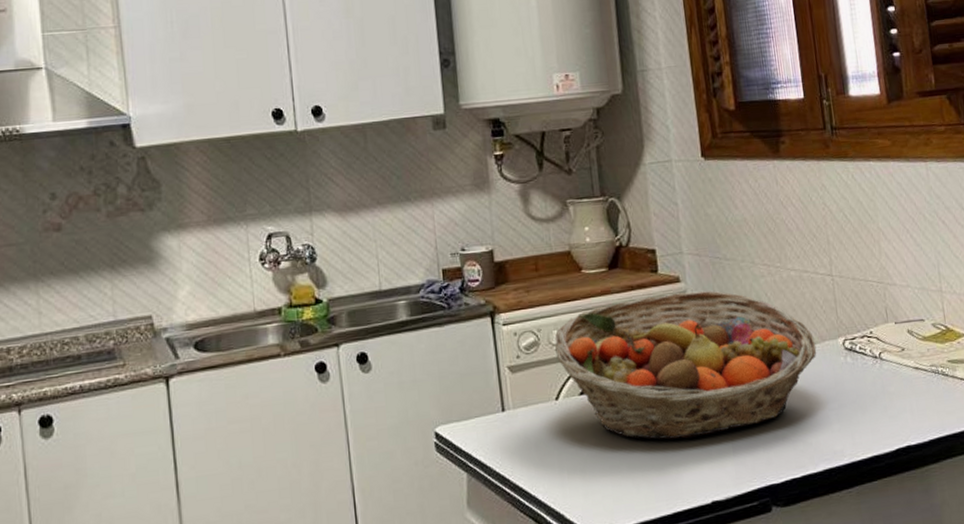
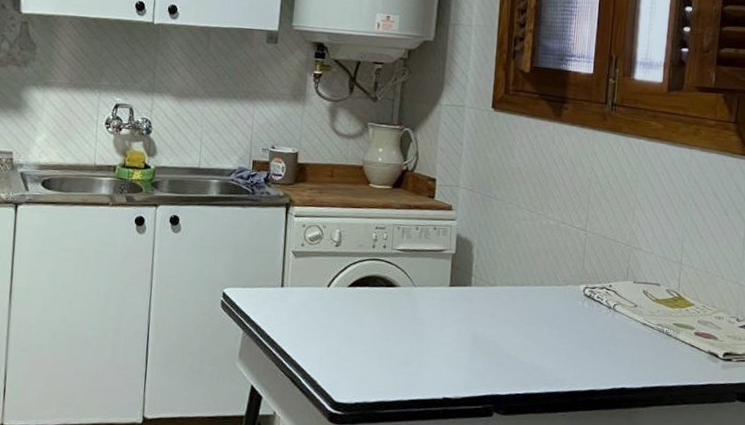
fruit basket: present [554,290,817,440] -> none [335,216,560,342]

